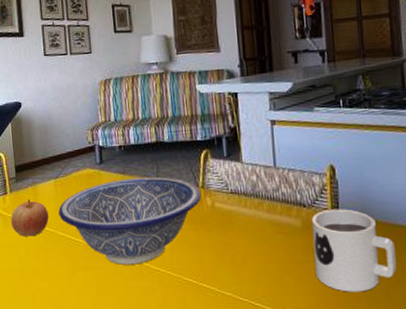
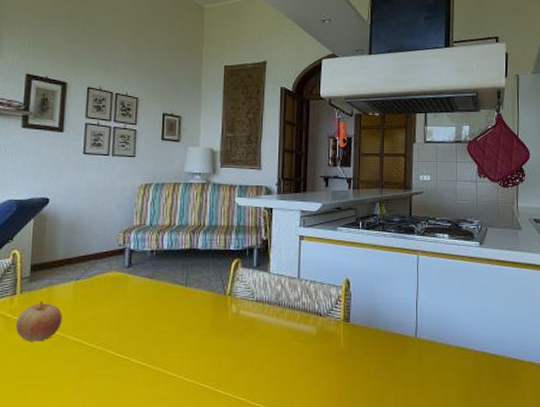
decorative bowl: present [58,176,202,265] -> none [74,282,228,372]
mug: present [311,209,397,292] -> none [325,318,392,395]

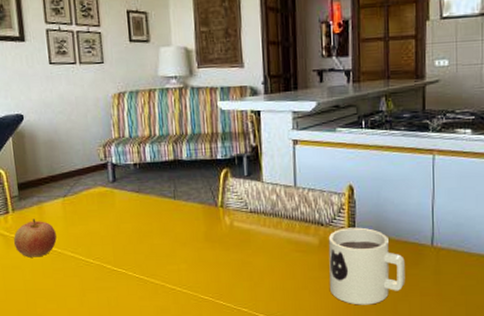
mug: none [325,318,392,395] -> present [328,227,405,305]

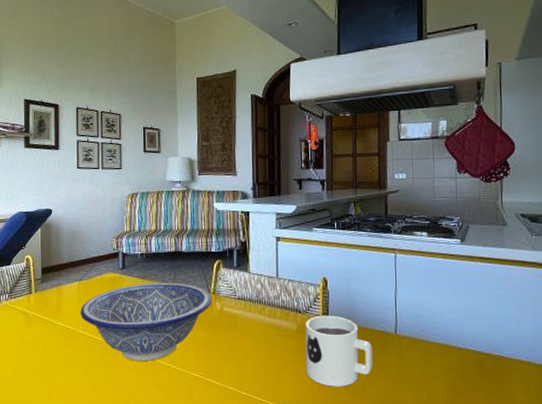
apple: present [13,219,57,258] -> none [33,299,70,334]
decorative bowl: none [67,195,220,284] -> present [80,282,212,361]

